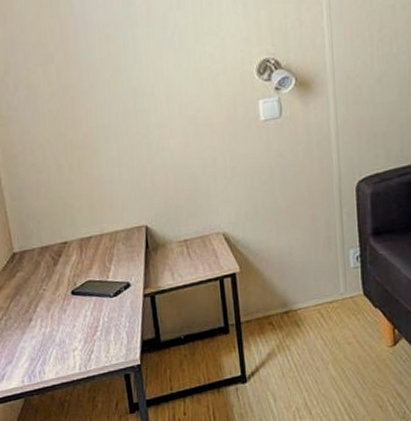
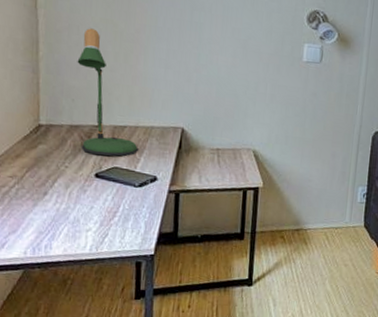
desk lamp: none [36,145,108,272] -> present [77,28,139,157]

